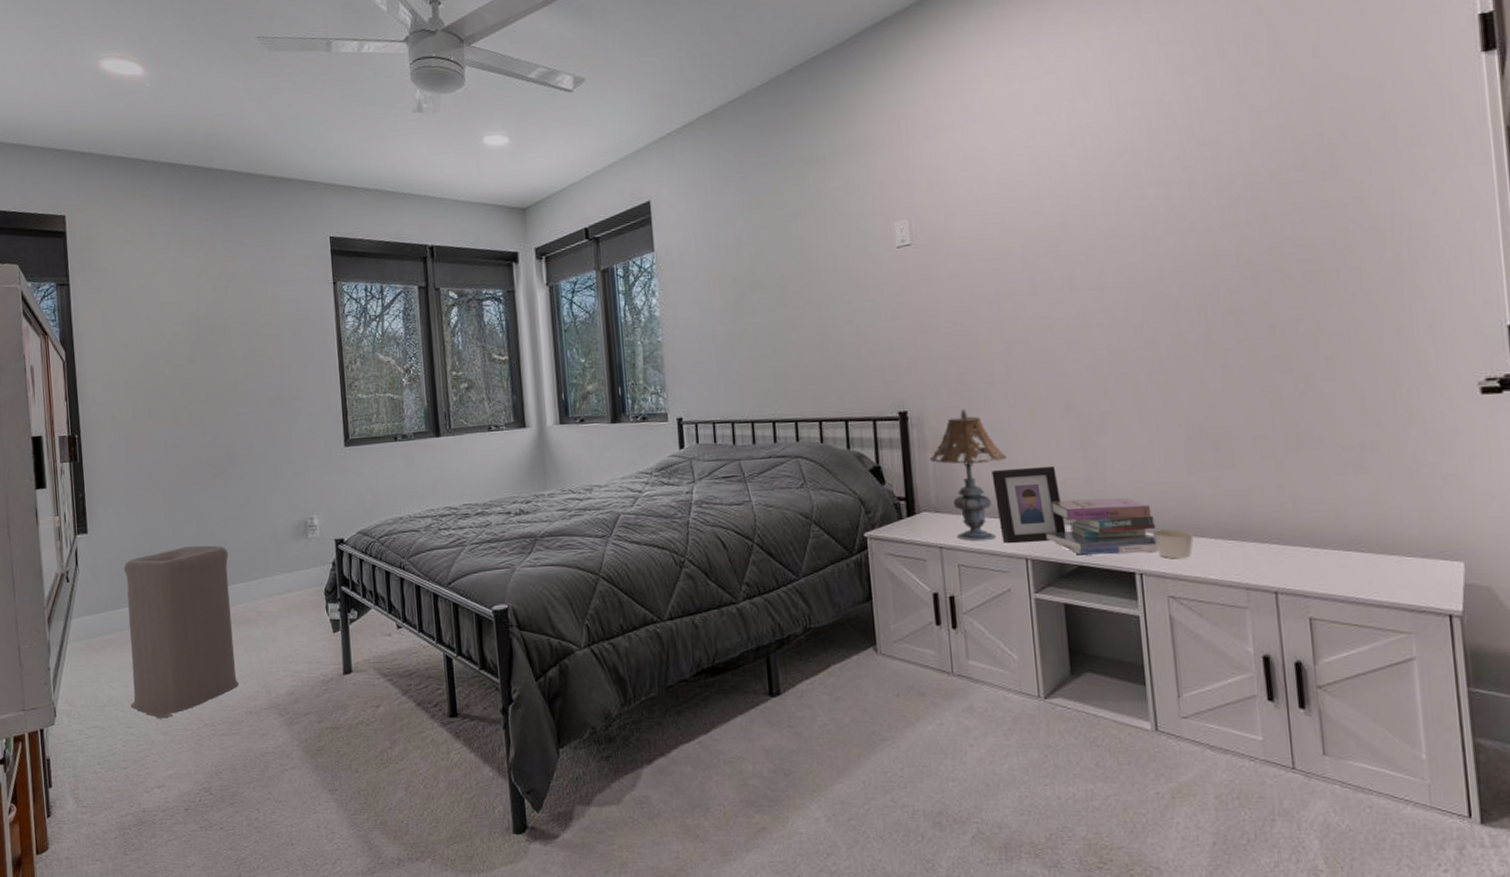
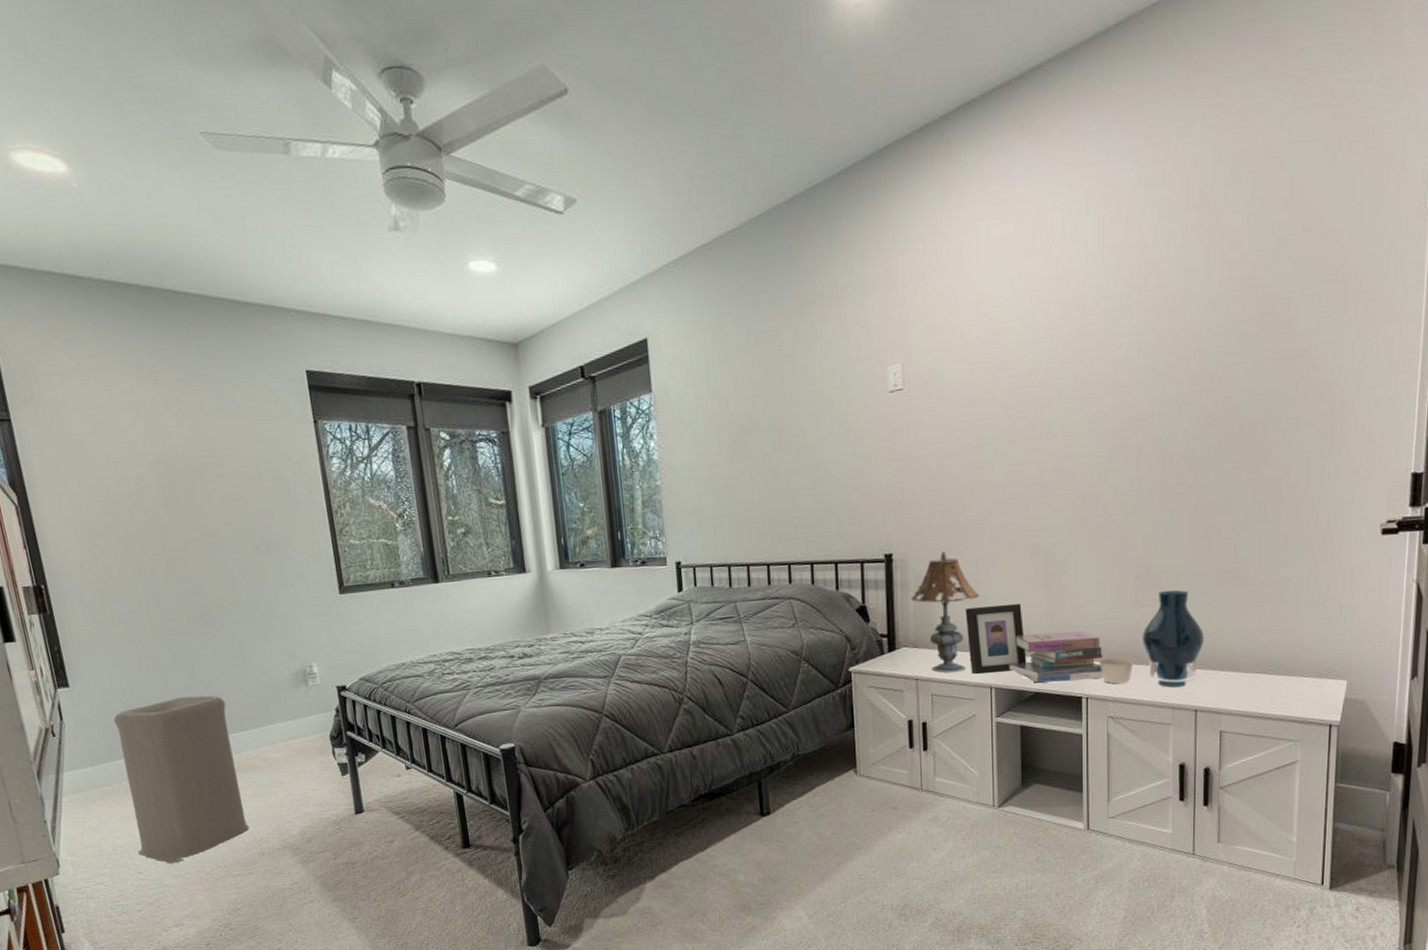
vase: none [1200,453,1278,566] -> present [1142,590,1205,689]

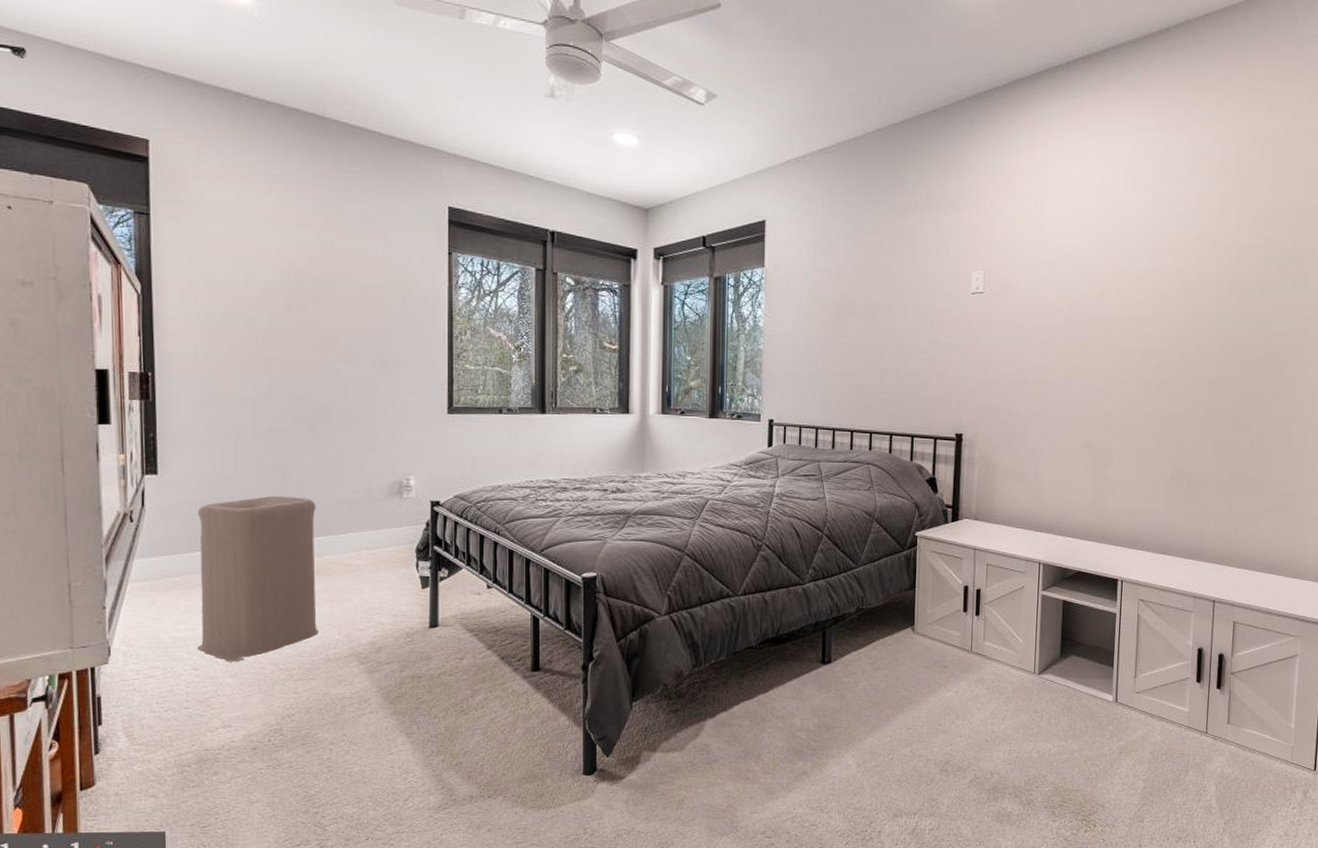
table lamp: present [911,551,980,673] -> none [976,437,1036,546]
picture frame: present [965,603,1027,675] -> none [1022,489,1073,551]
books: present [1009,631,1103,683] -> none [1056,518,1138,565]
candle: present [1099,657,1135,684] -> none [1134,547,1164,571]
vase: present [1142,590,1205,689] -> none [1171,492,1224,580]

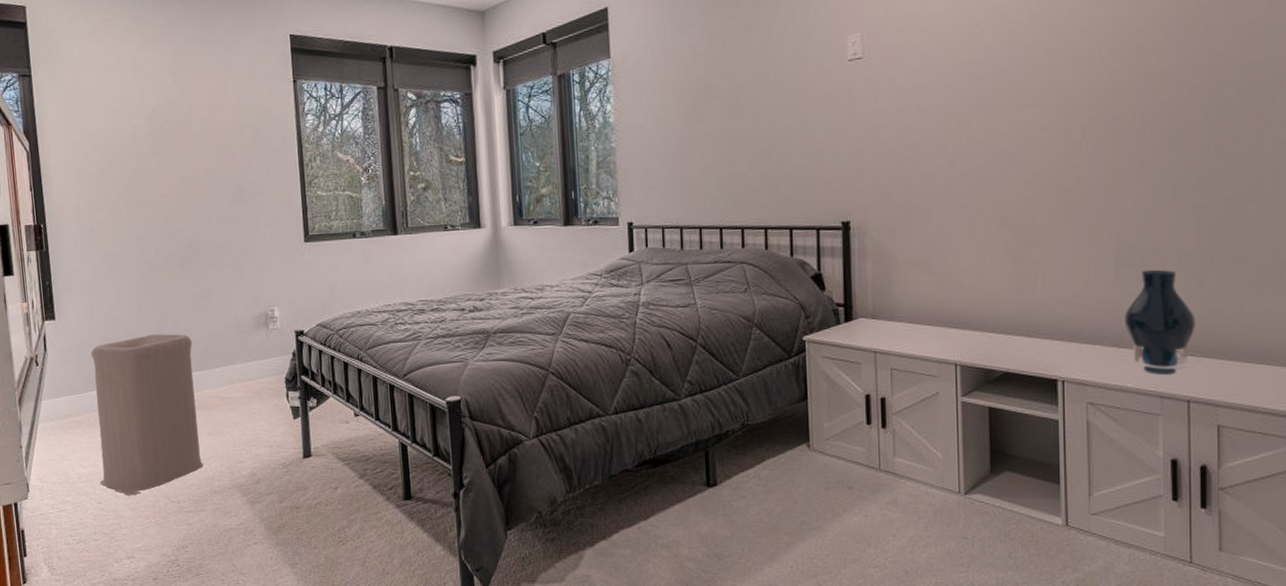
vase: none [1171,492,1224,580] -> present [1124,269,1196,376]

